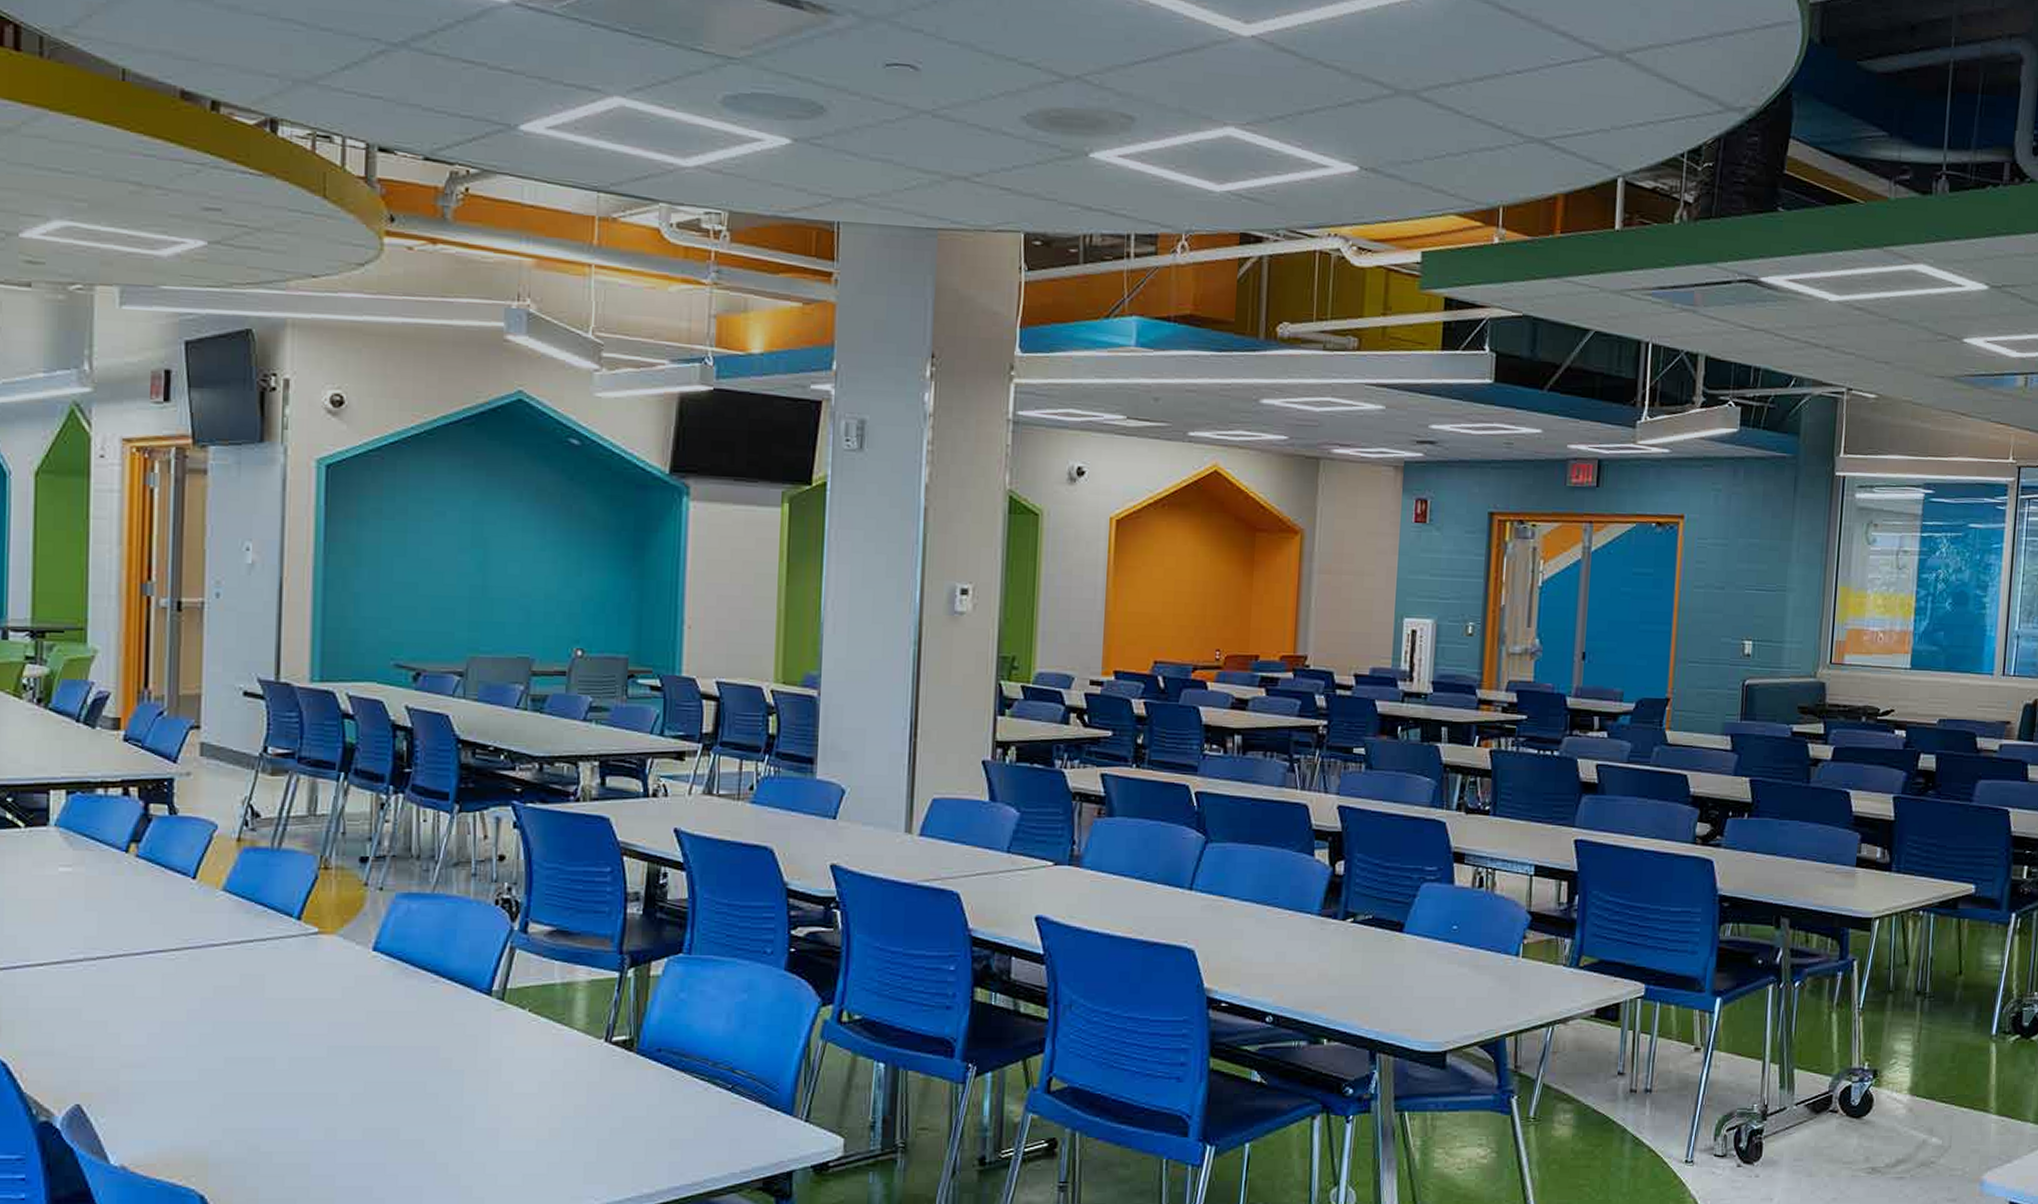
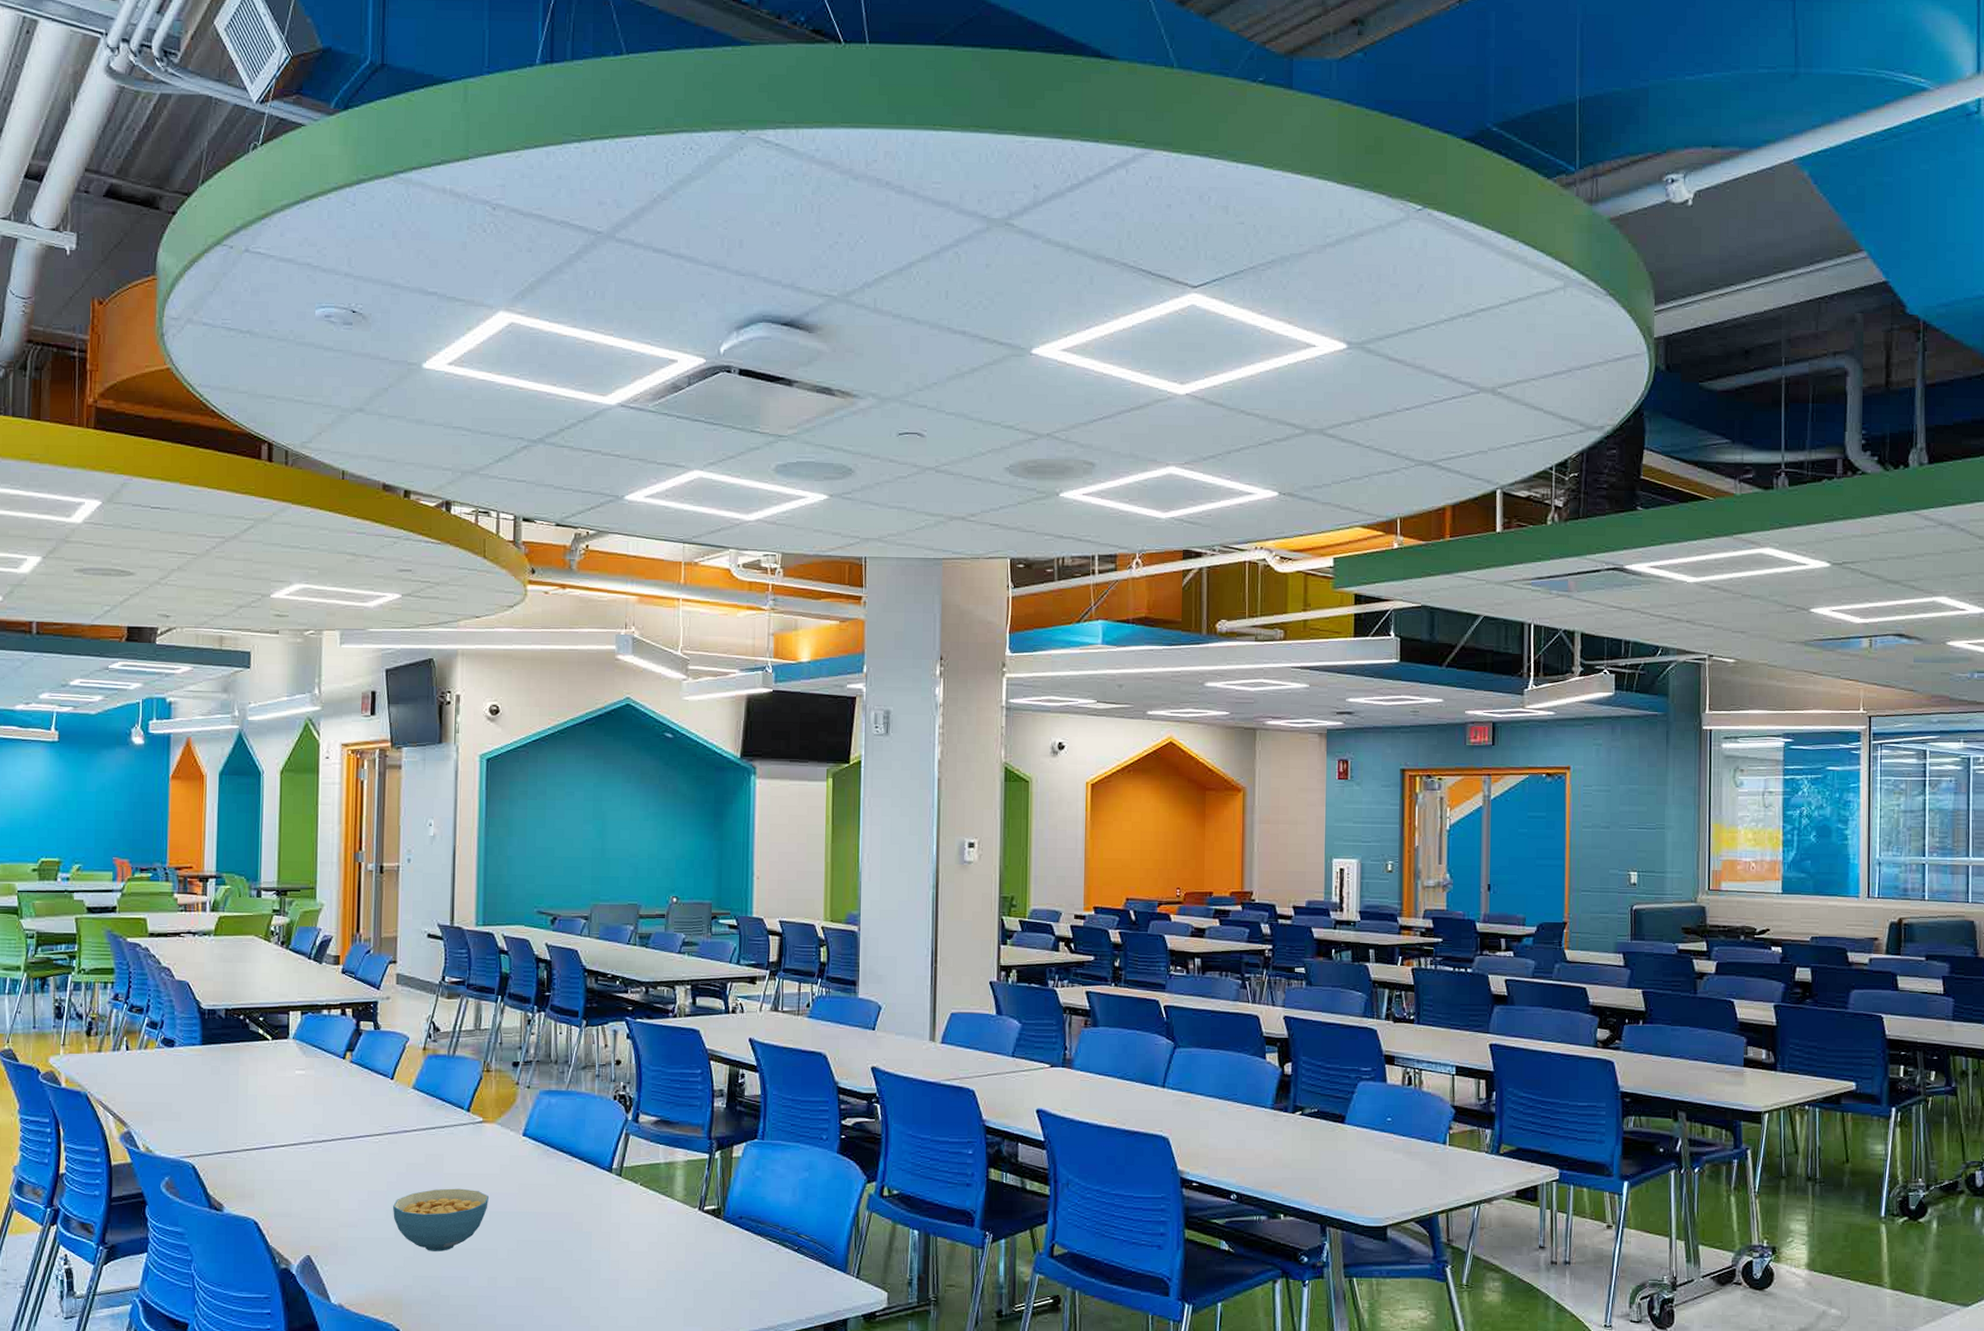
cereal bowl: none [195,1017,326,1097] -> present [393,1188,489,1251]

